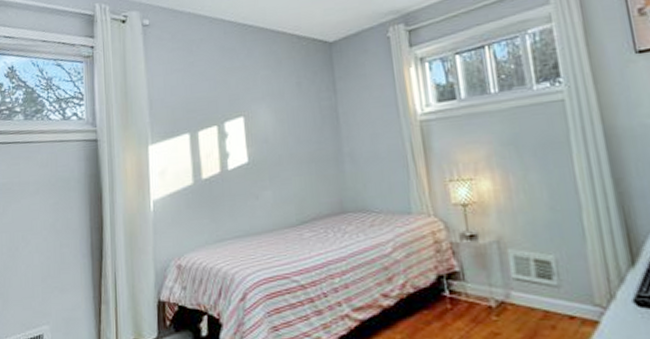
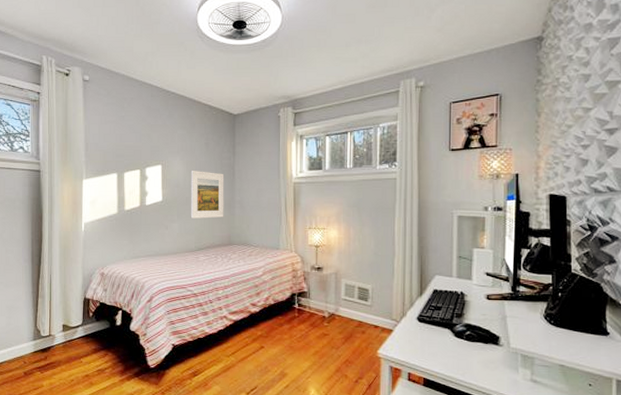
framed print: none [281,118,331,182] -> present [190,170,224,219]

